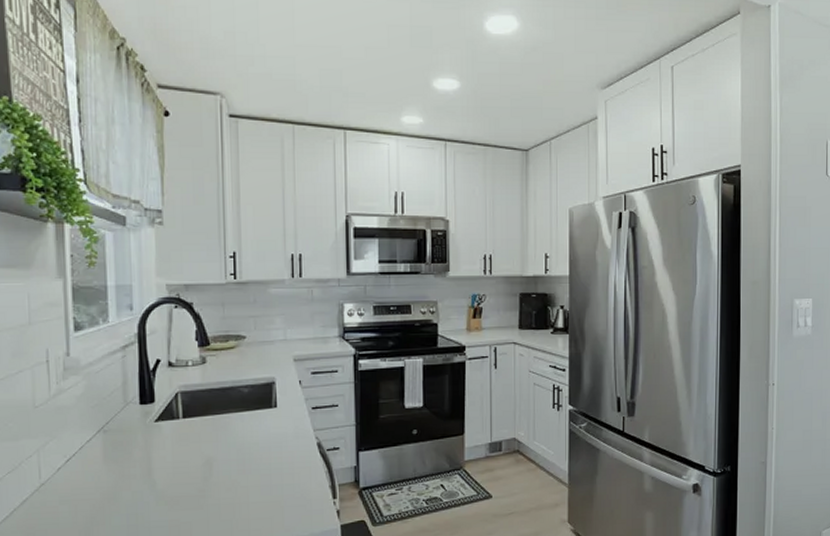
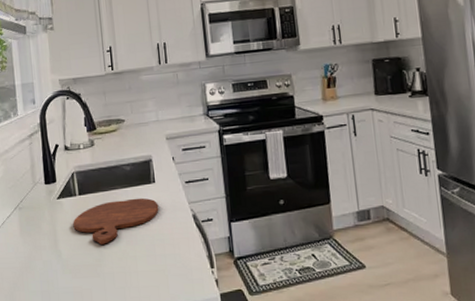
cutting board: none [173,423,279,474] -> present [73,197,159,245]

